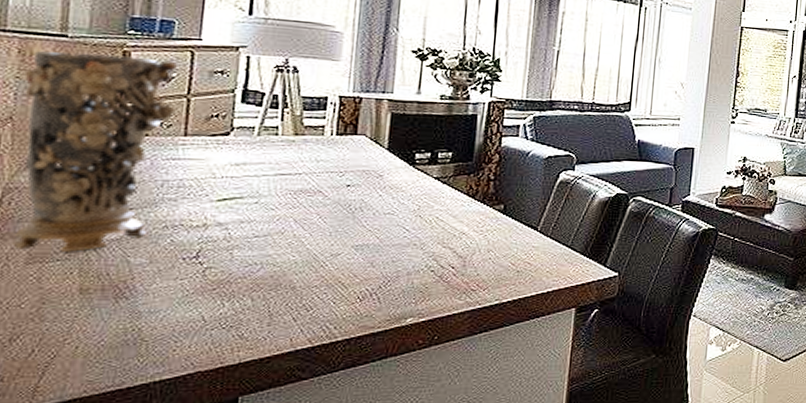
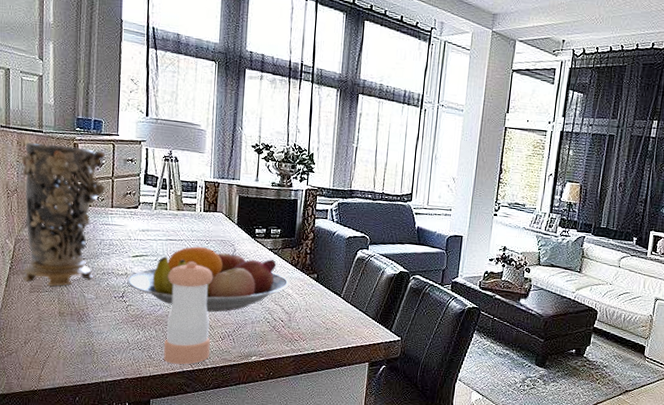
fruit bowl: none [206,179,465,265] -> present [127,246,290,312]
pepper shaker: none [264,201,349,343] -> present [163,261,213,365]

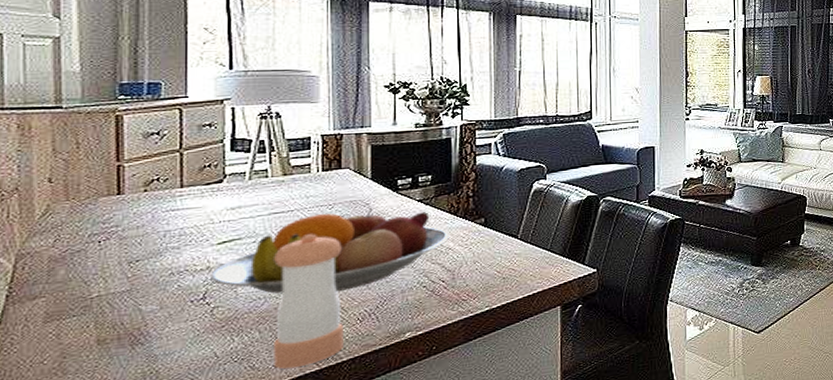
decorative vase: present [21,142,106,287] -> none [25,119,170,310]

